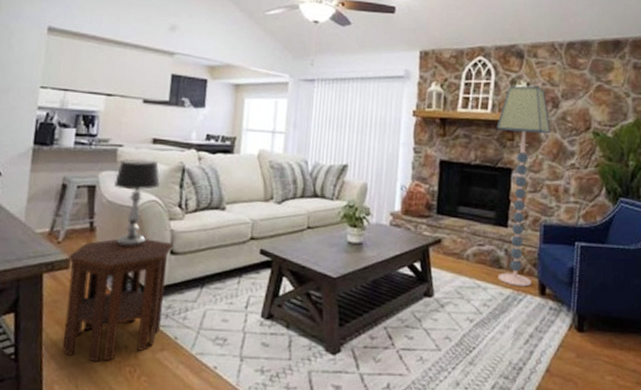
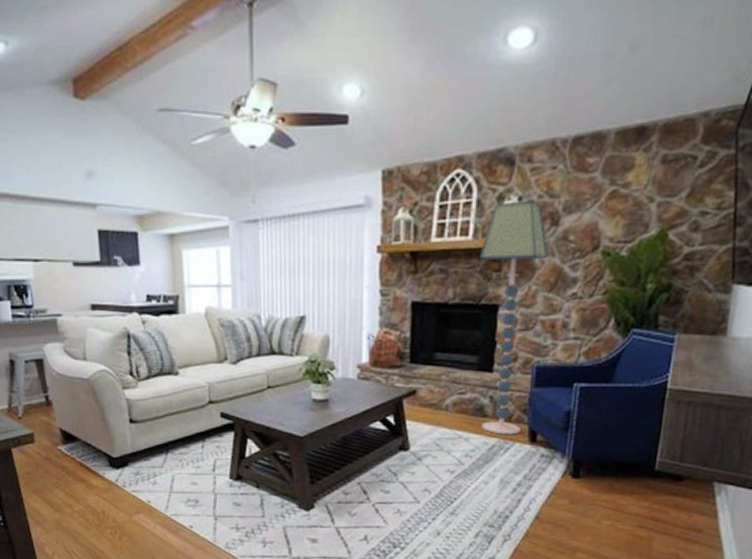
side table: present [62,239,173,363] -> none [29,409,133,526]
table lamp: present [114,158,160,247] -> none [61,327,107,419]

